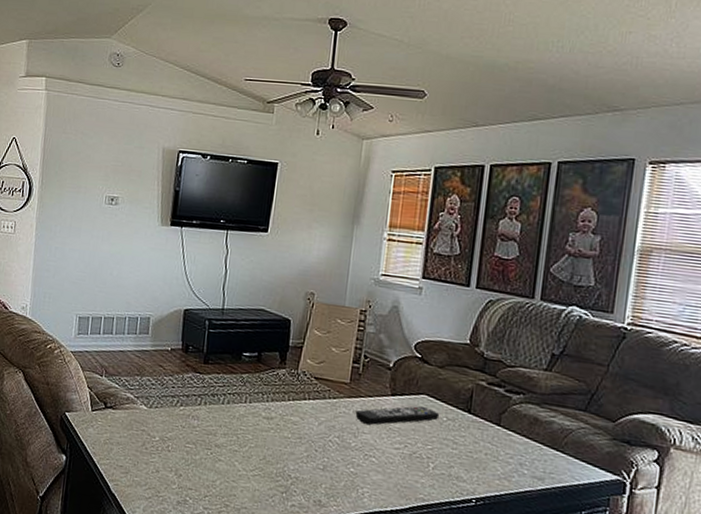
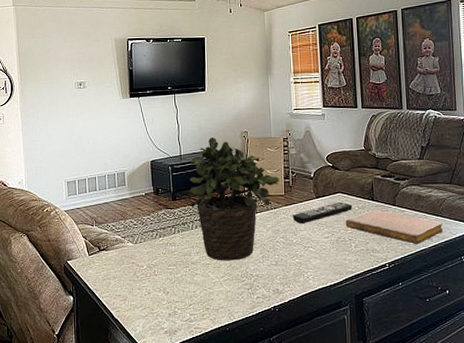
potted plant: none [225,293,346,454] -> present [189,137,279,261]
notebook: none [426,424,564,483] -> present [346,209,444,244]

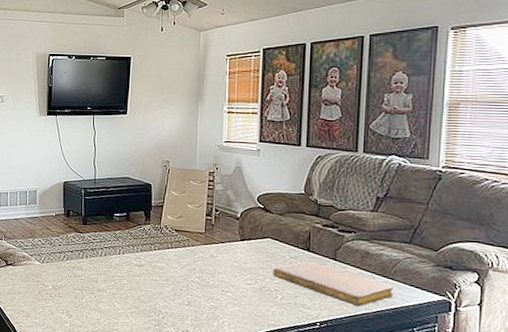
potted plant: present [189,137,279,261] -> none [101,164,200,294]
remote control: present [292,202,353,224] -> none [211,248,283,267]

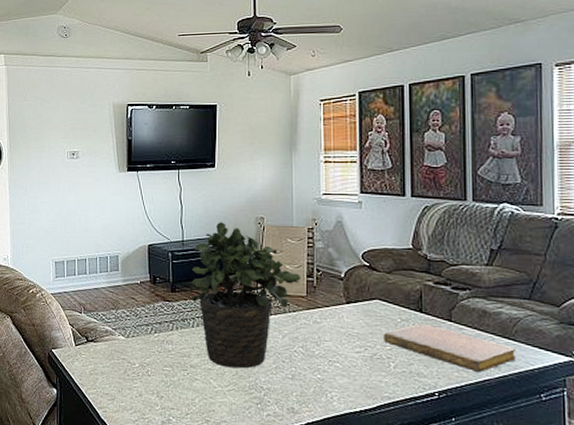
potted plant: none [101,164,200,294] -> present [192,222,301,369]

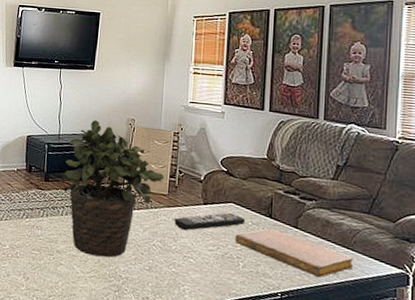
remote control: none [315,311,394,334] -> present [174,213,246,231]

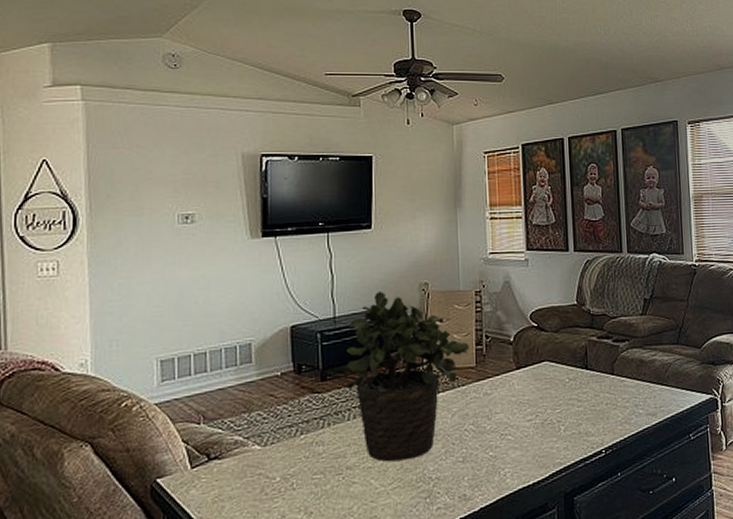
remote control: present [174,213,246,231] -> none [485,373,562,405]
notebook: present [235,228,354,277] -> none [553,380,670,422]

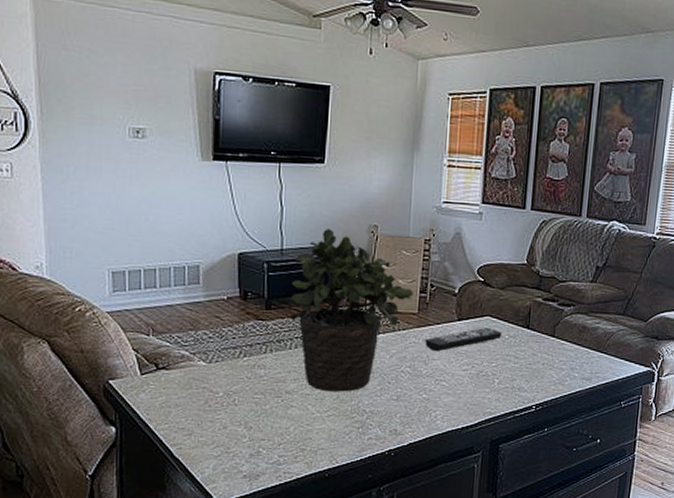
remote control: none [485,373,562,405] -> present [425,328,502,352]

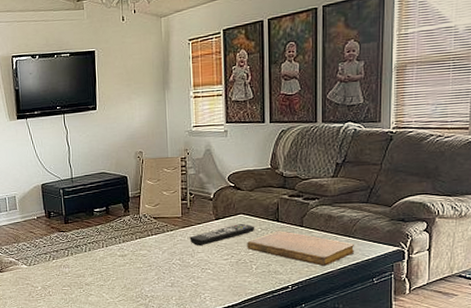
potted plant: present [290,229,413,392] -> none [81,159,176,282]
notebook: none [491,340,607,384] -> present [247,231,355,266]

